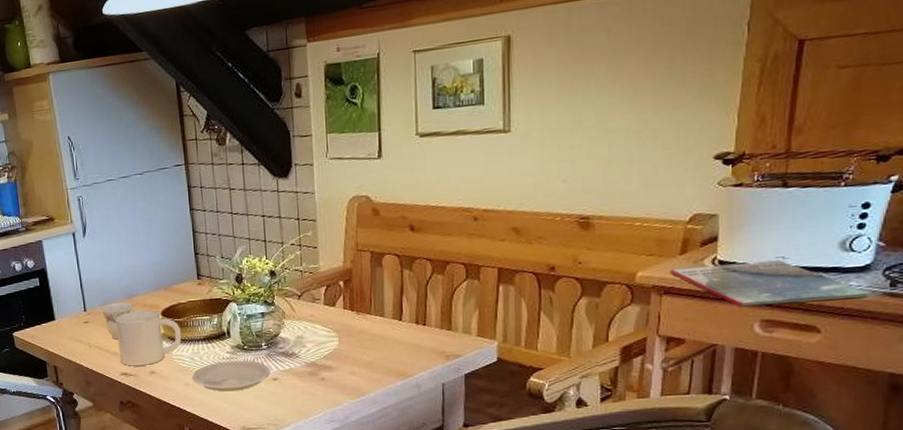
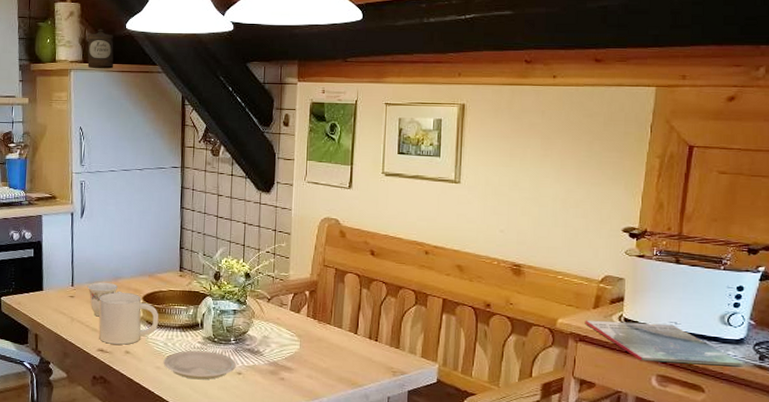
canister: none [61,19,95,68] -> present [87,29,114,69]

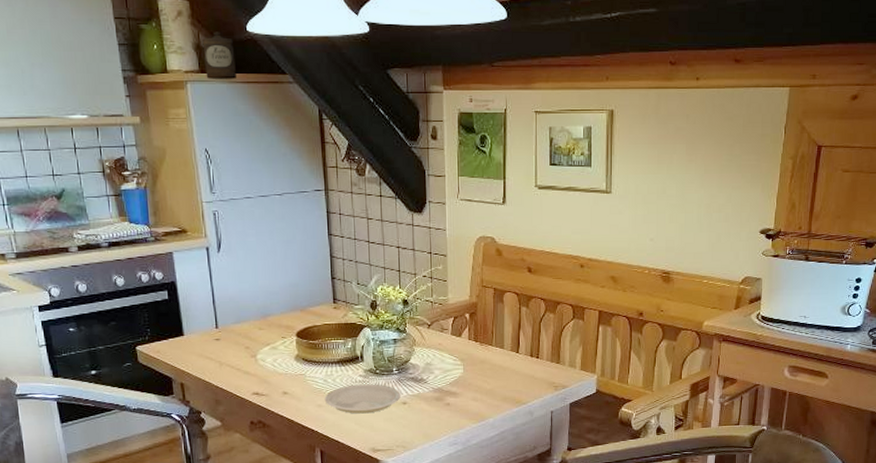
teacup: present [87,282,122,317] -> none [233,321,273,359]
mug: present [98,292,159,345] -> none [248,330,316,386]
magazine: present [585,320,744,367] -> none [727,318,860,355]

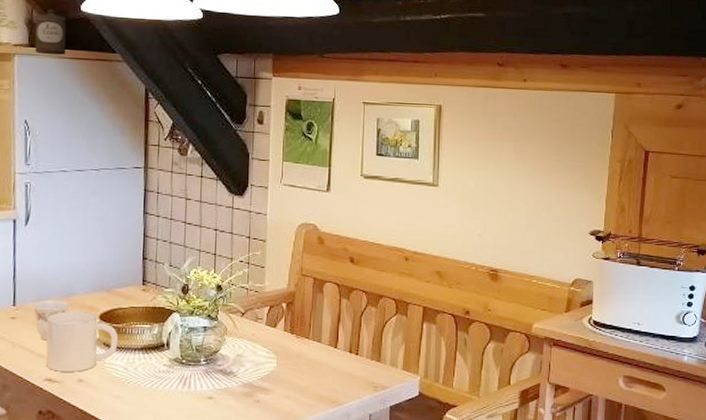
teacup: none [233,321,273,359] -> present [32,300,74,341]
mug: none [248,330,316,386] -> present [45,310,119,372]
plate: present [324,384,401,414] -> none [123,374,207,408]

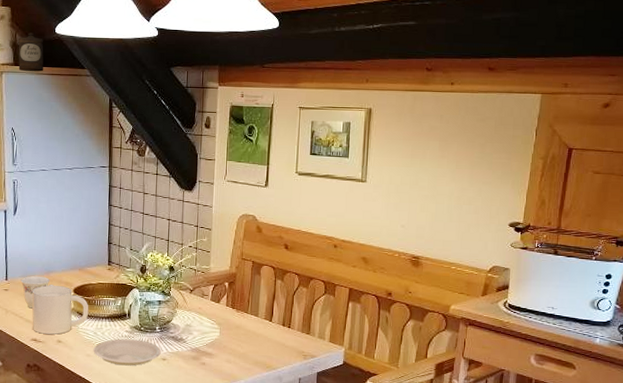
plate: none [123,374,207,408] -> present [93,338,161,366]

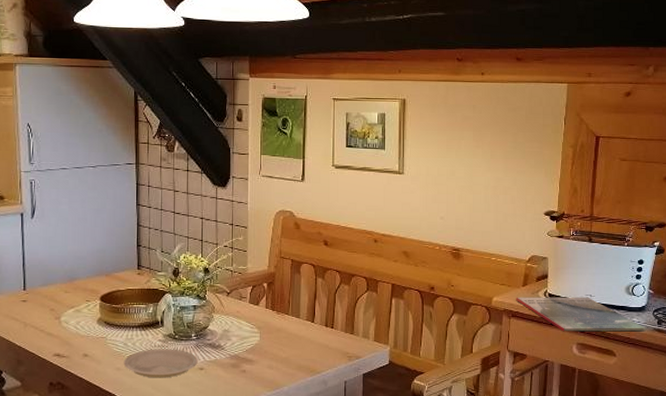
canister: present [18,33,44,72] -> none [33,22,62,64]
teacup: present [20,276,54,309] -> none [40,285,78,320]
mug: present [32,285,89,335] -> none [53,293,118,348]
magazine: none [474,306,610,346] -> present [516,297,646,332]

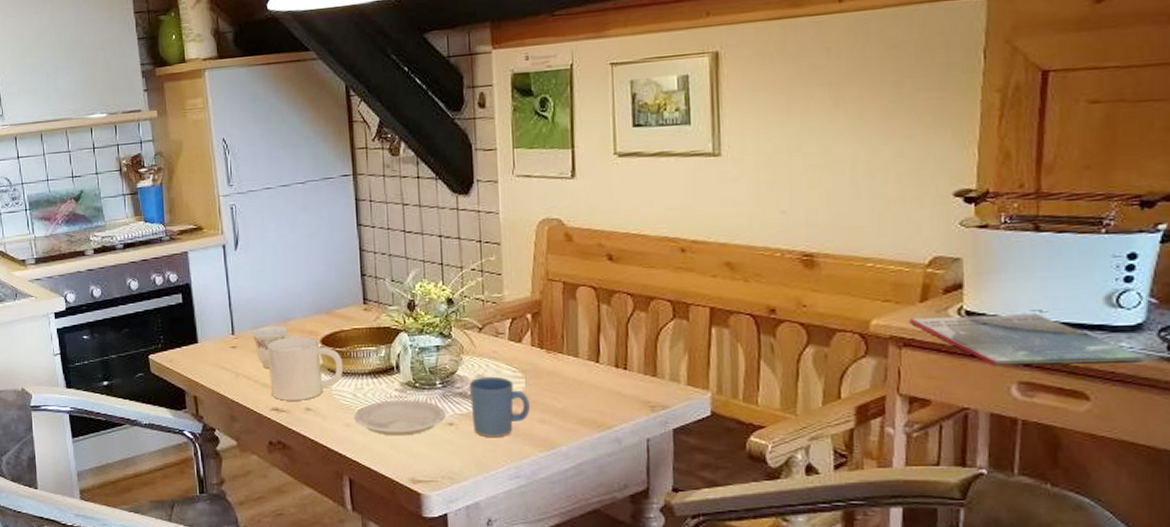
teacup: none [40,285,78,320] -> present [251,326,294,369]
mug: none [53,293,118,348] -> present [267,336,344,401]
mug: none [217,331,262,380] -> present [468,376,530,438]

